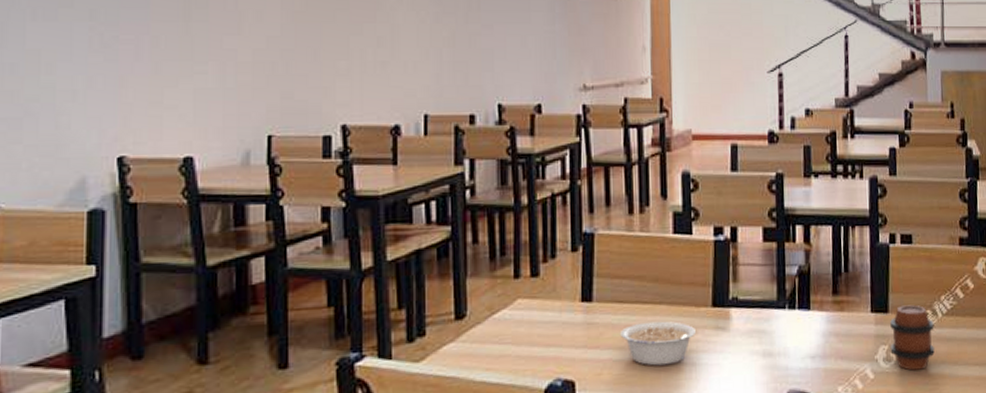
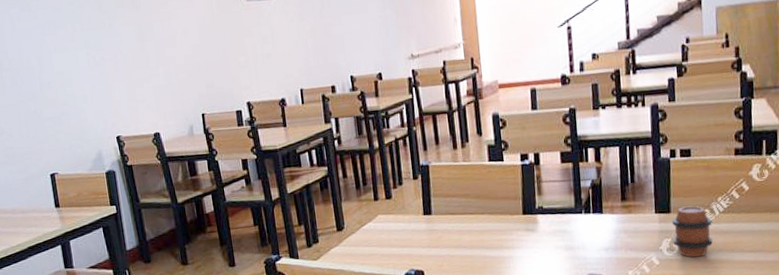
legume: present [619,321,696,366] -> none [453,226,511,259]

